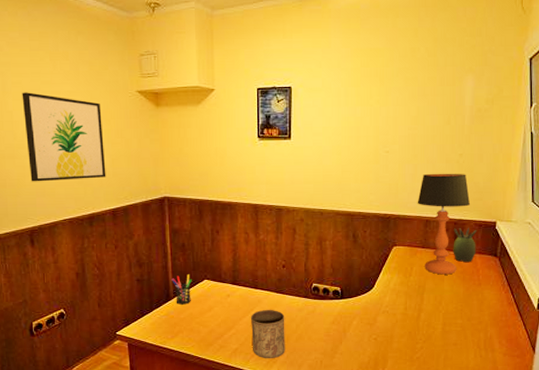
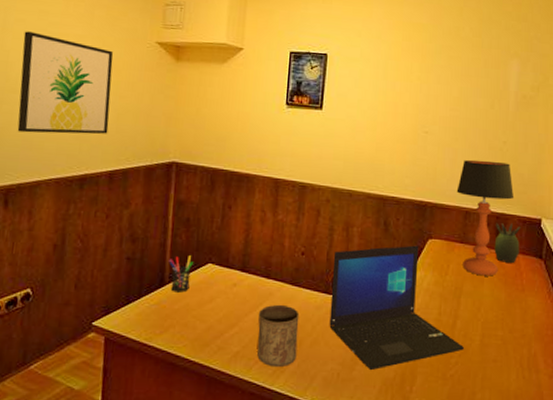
laptop: none [310,253,429,358] -> present [329,245,465,371]

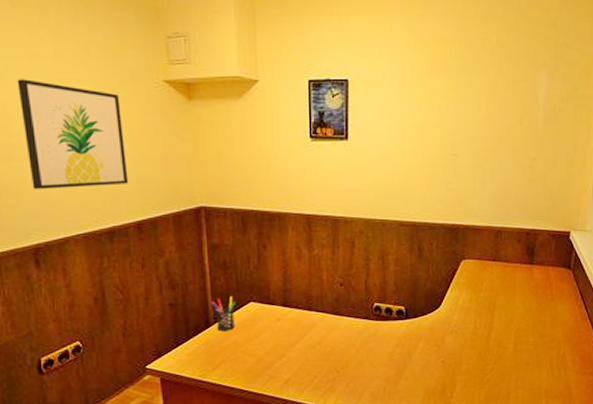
cup: present [257,305,300,368] -> none [305,334,344,389]
laptop: present [329,245,465,371] -> none [371,267,500,383]
table lamp: present [456,159,515,277] -> none [487,178,544,290]
succulent plant: present [494,222,521,263] -> none [525,237,551,275]

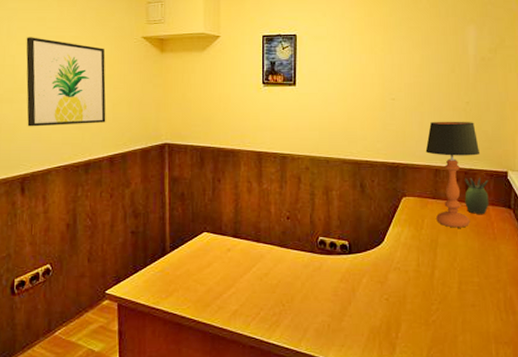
pen holder: present [211,296,235,332] -> none [169,226,190,260]
table lamp: none [487,178,544,290] -> present [425,121,481,228]
succulent plant: none [525,237,551,275] -> present [464,177,489,214]

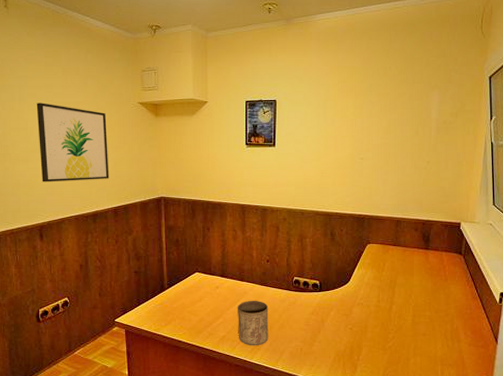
cup: none [253,266,290,323] -> present [238,301,269,346]
table lamp: present [425,121,481,228] -> none [389,178,438,271]
succulent plant: present [464,177,489,214] -> none [421,227,444,259]

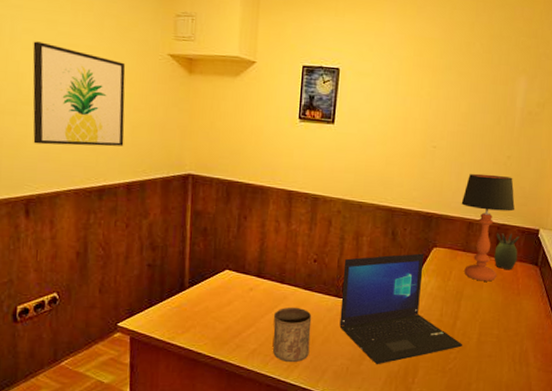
laptop: none [292,250,400,346] -> present [339,253,463,365]
table lamp: none [389,178,438,271] -> present [461,173,515,282]
succulent plant: none [421,227,444,259] -> present [494,232,520,269]

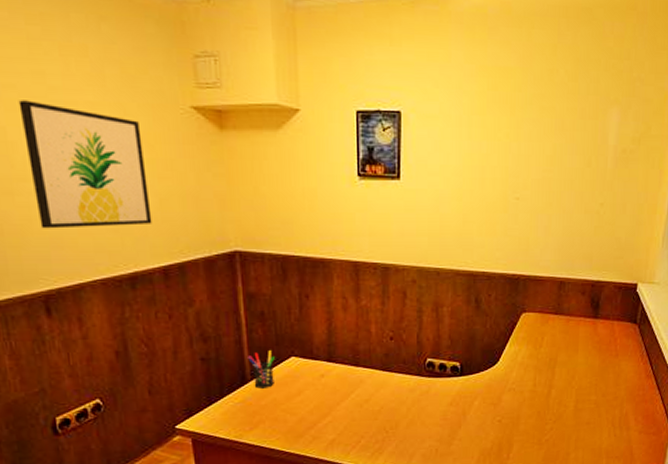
pen holder: none [188,262,211,296] -> present [248,350,275,389]
cup: present [273,308,312,363] -> none [351,391,394,450]
laptop: present [339,253,463,365] -> none [424,320,560,444]
table lamp: present [461,173,515,282] -> none [550,226,611,345]
succulent plant: present [494,232,520,269] -> none [589,289,617,330]

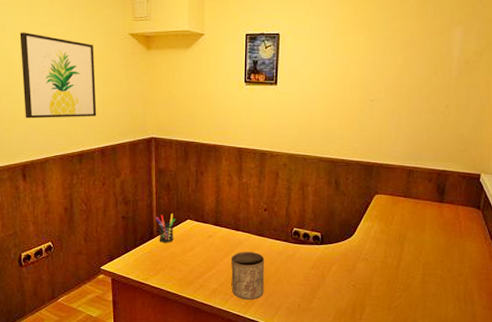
cup: none [351,391,394,450] -> present [231,252,265,301]

